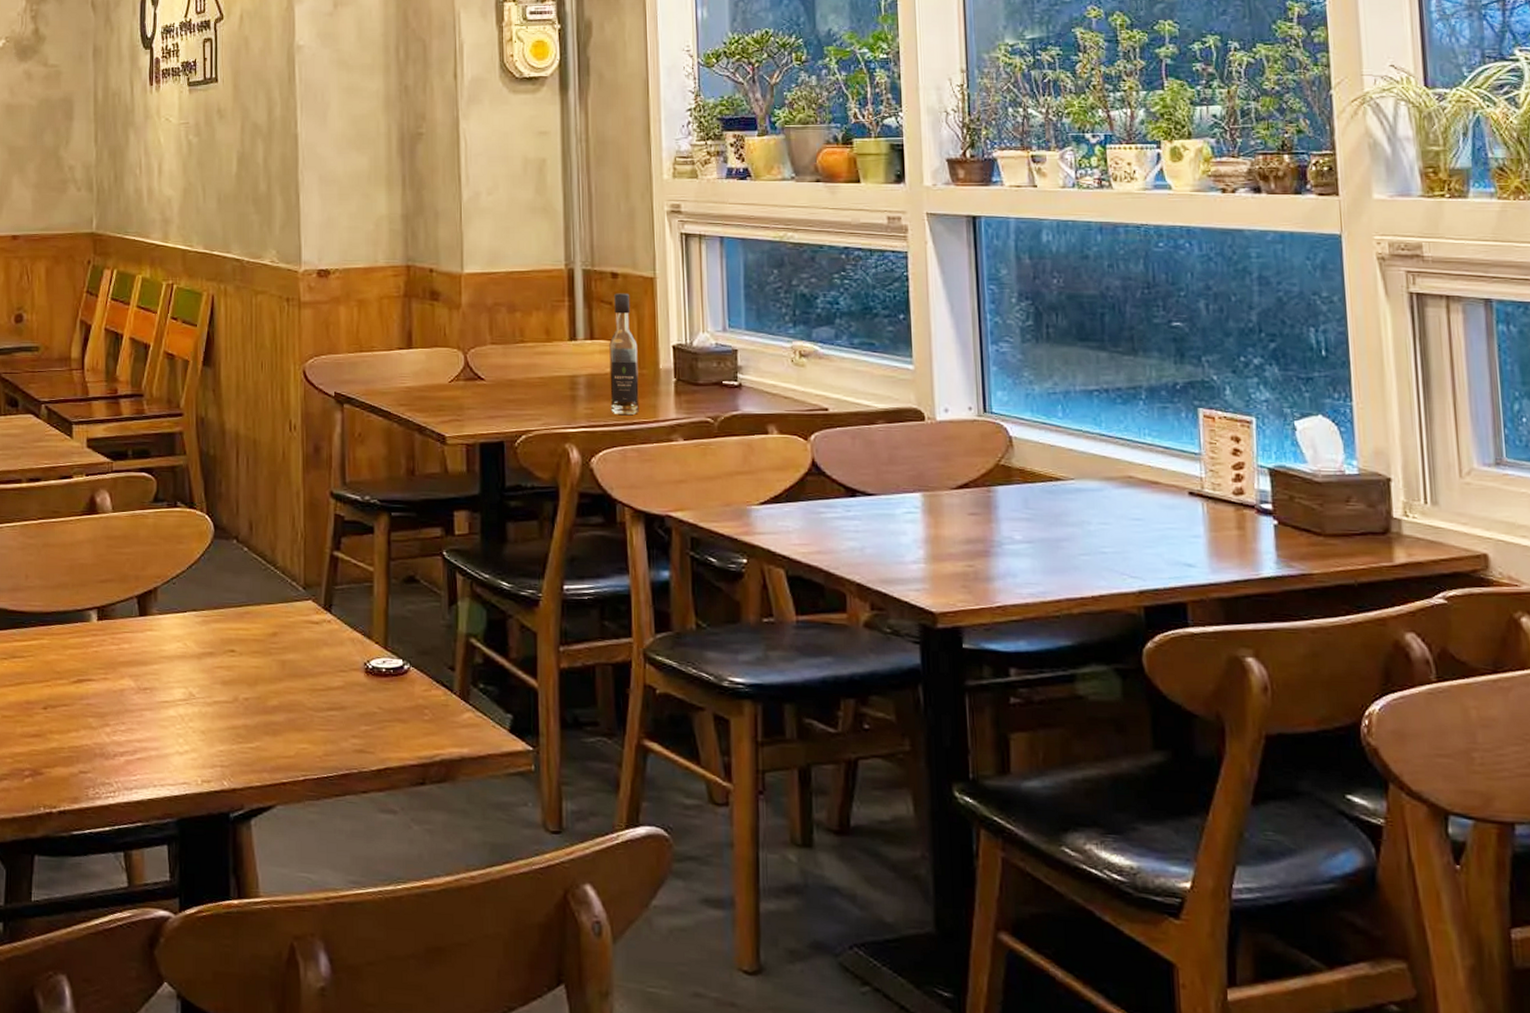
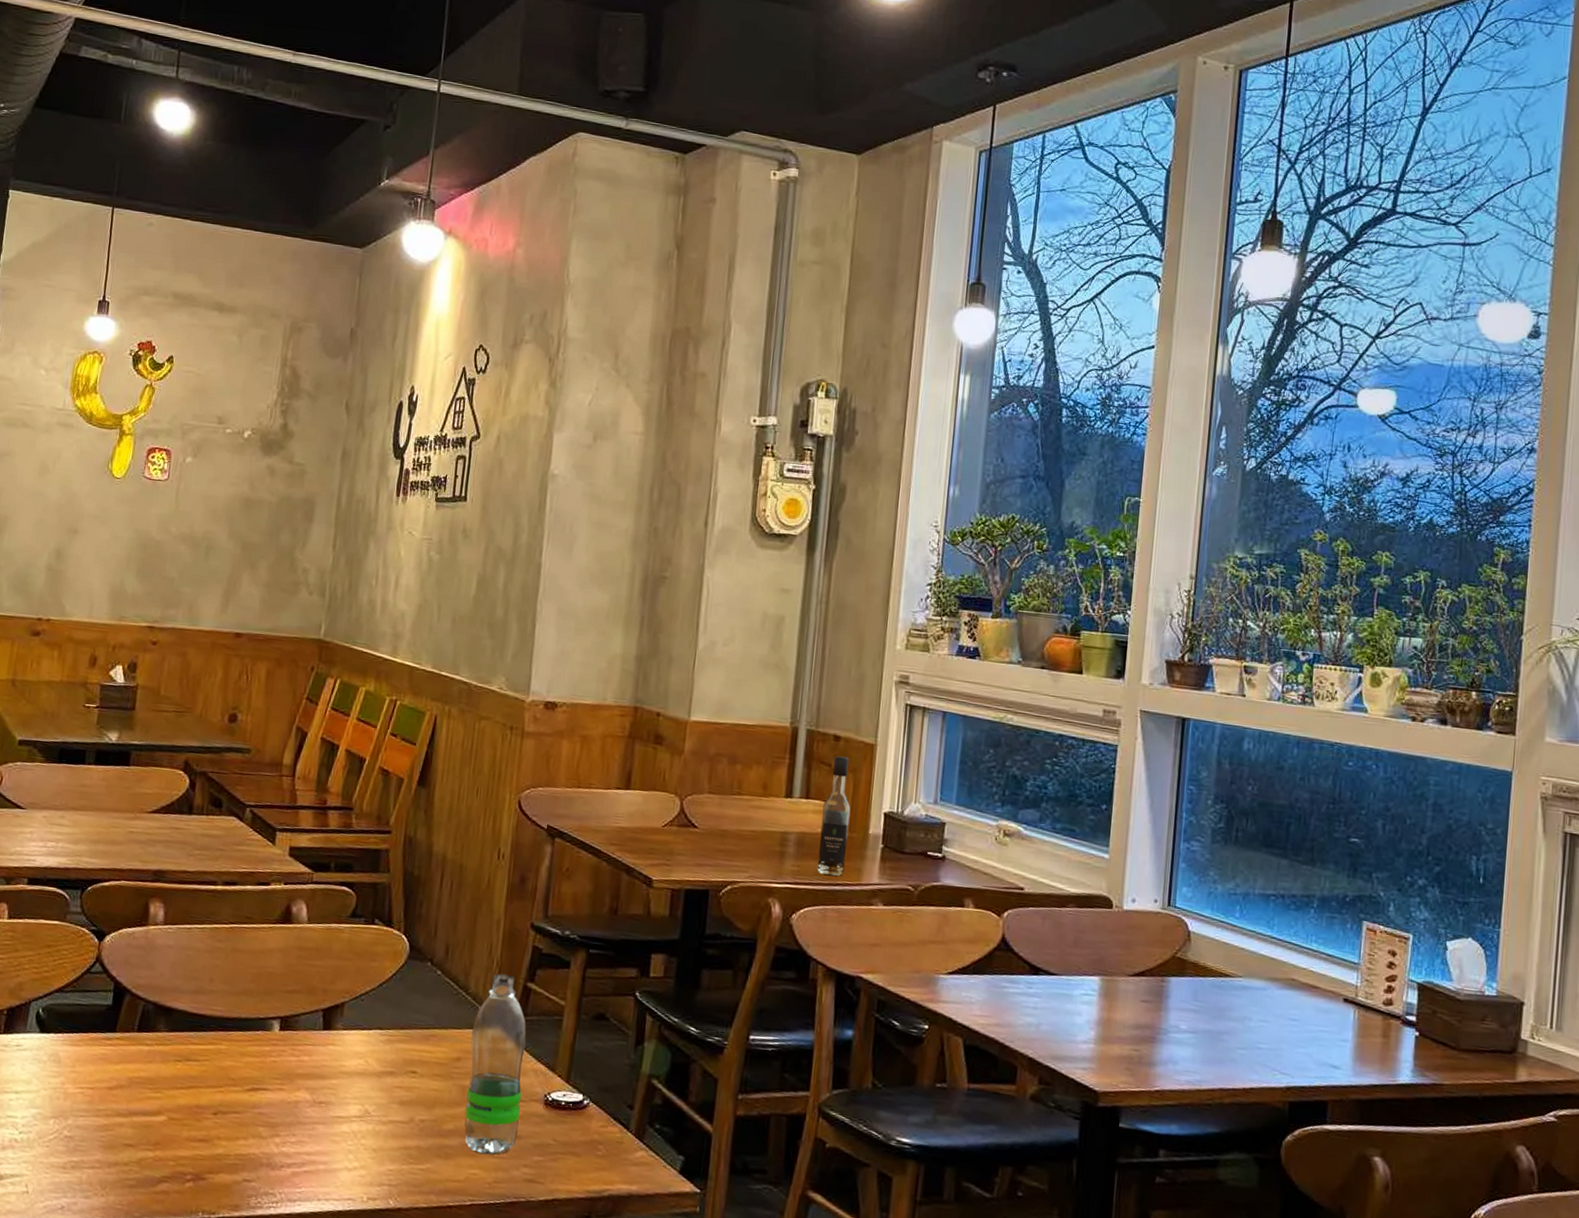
bottle: none [285,545,343,728] -> present [464,974,527,1155]

